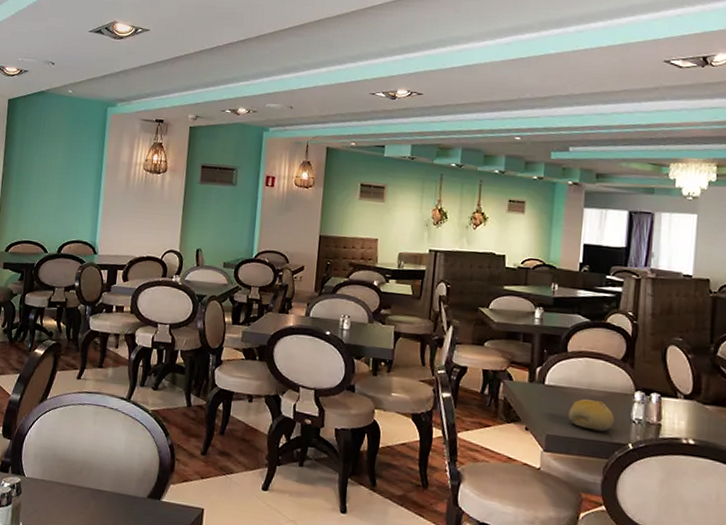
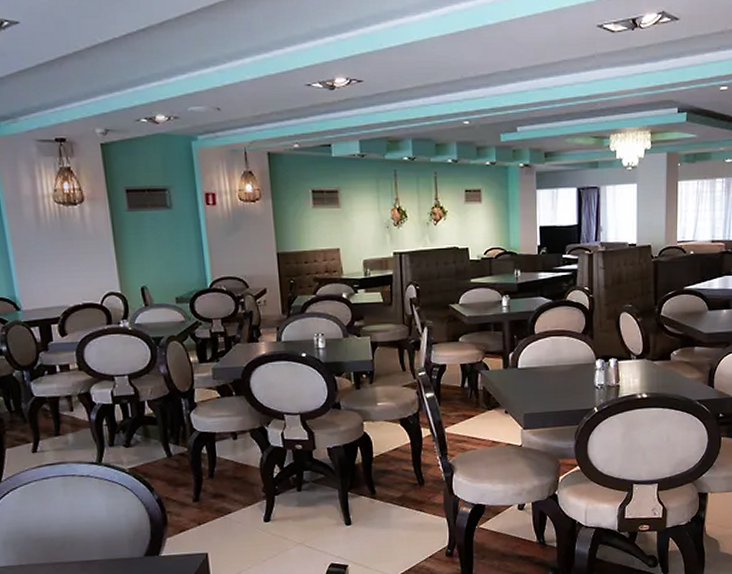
bread roll: present [568,398,614,432] -> none [541,374,580,402]

